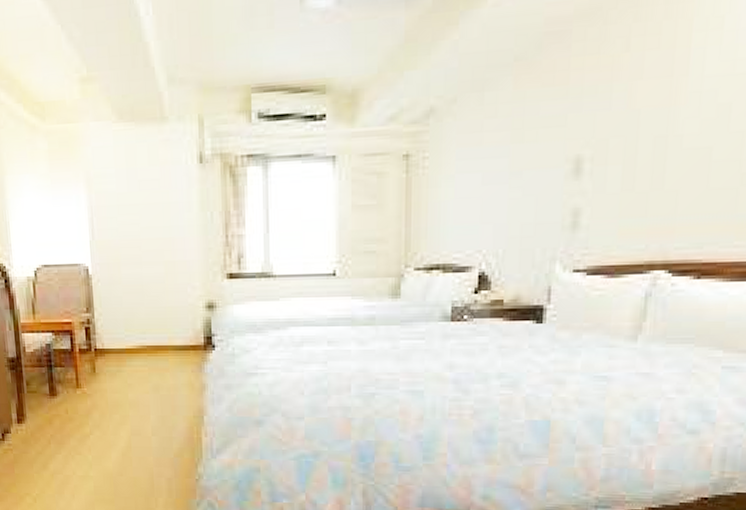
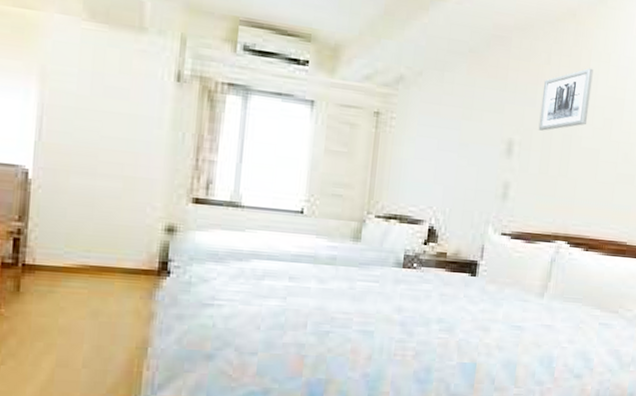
wall art: none [617,41,697,138] -> present [538,67,594,131]

